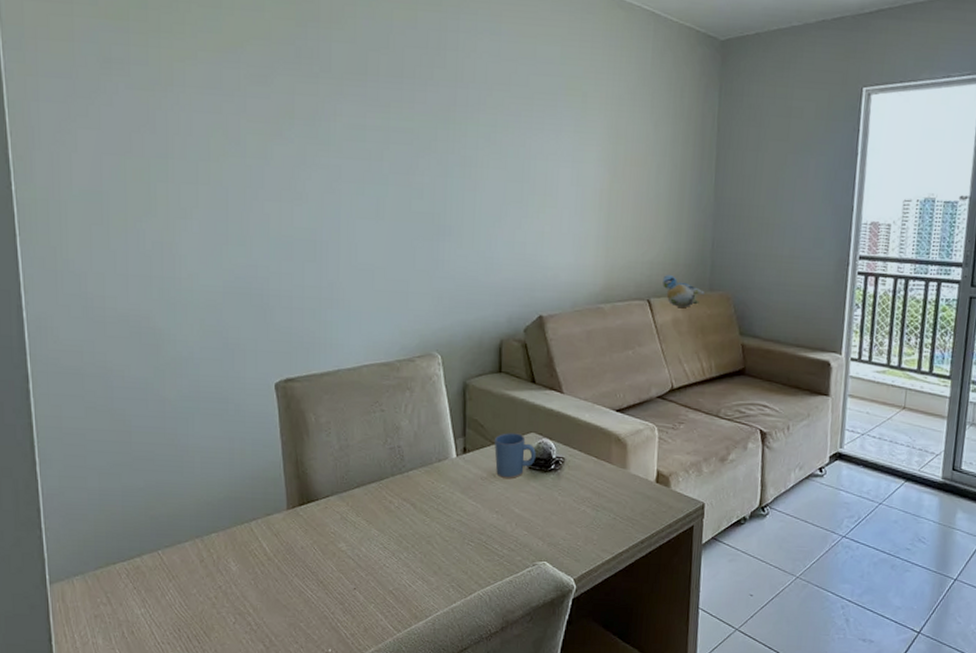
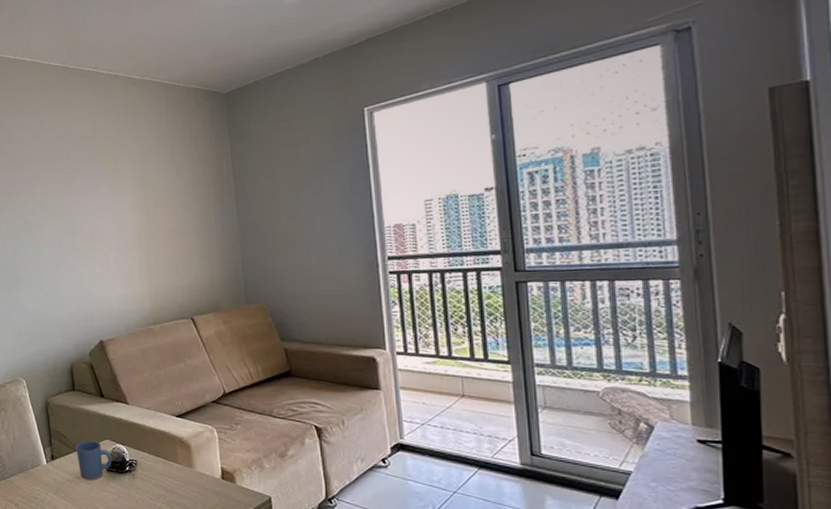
plush toy: present [663,274,705,308] -> none [202,294,242,321]

